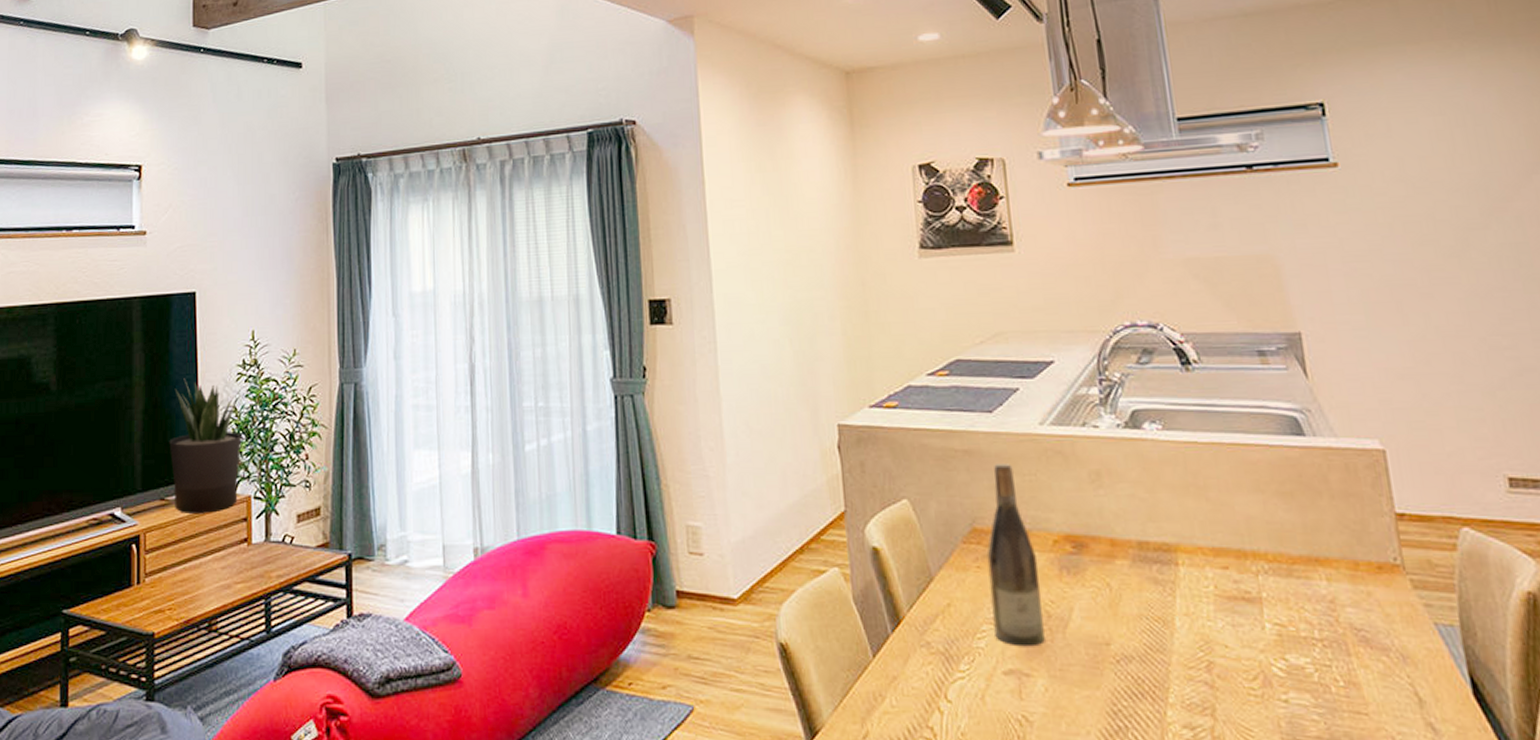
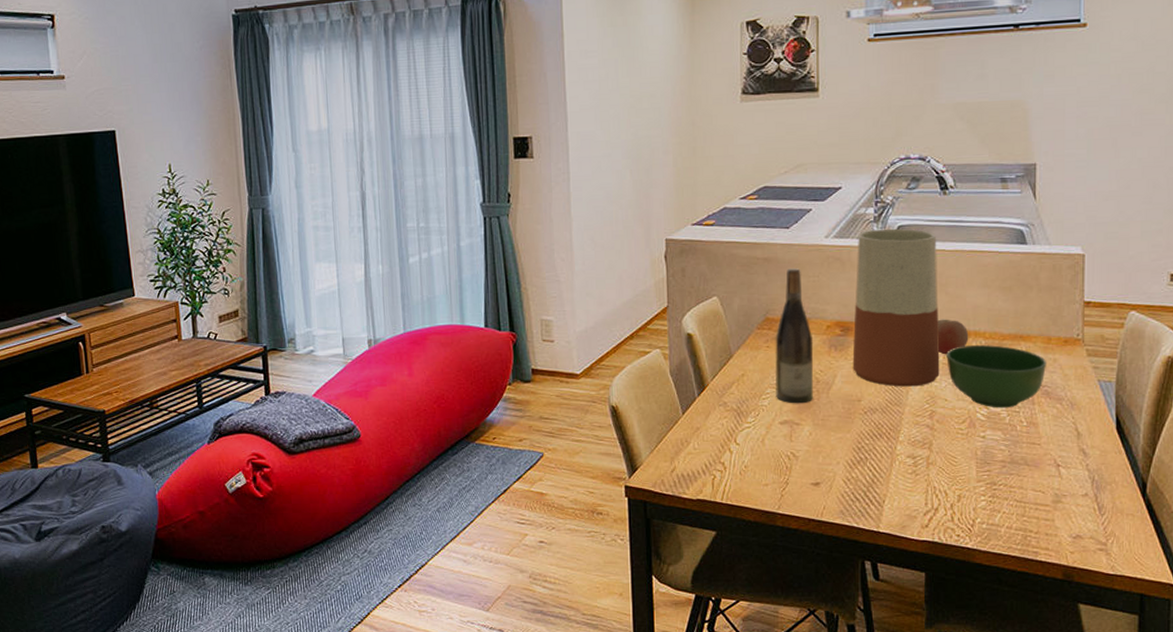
planter: present [169,378,242,513] -> none [103,205,167,317]
vase: none [1081,413,1213,626] -> present [852,228,940,387]
fruit: none [1199,534,1246,583] -> present [937,319,969,355]
bowl: none [1218,571,1360,660] -> present [946,345,1047,408]

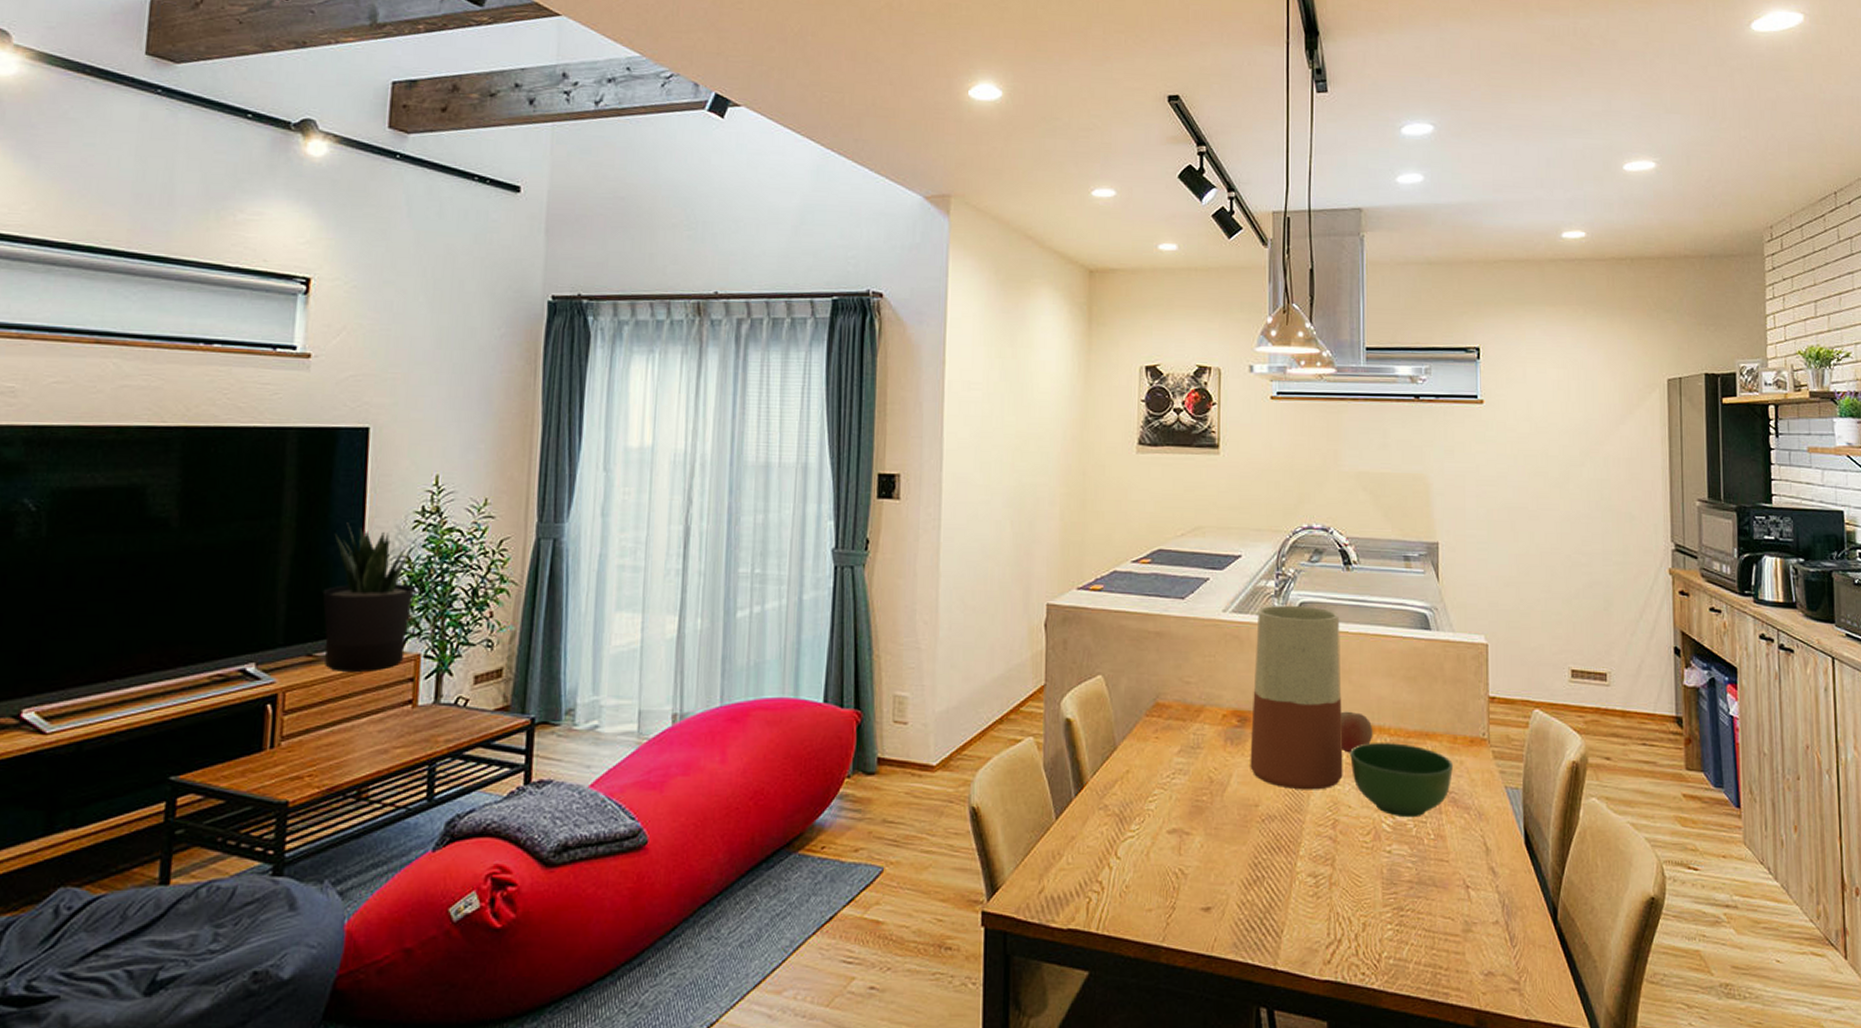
planter: none [103,205,167,317] -> present [322,522,415,672]
wine bottle: present [774,268,814,403] -> none [1163,645,1208,807]

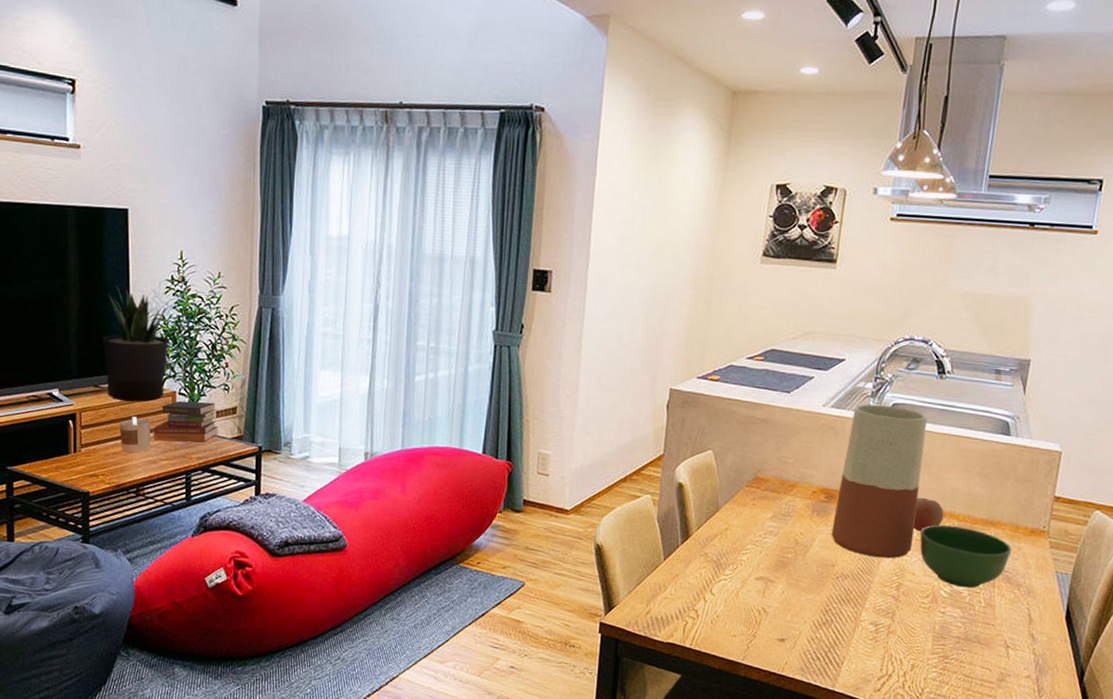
candle: none [338,692,383,742] -> present [119,416,151,453]
books: none [386,664,478,723] -> present [153,400,219,442]

